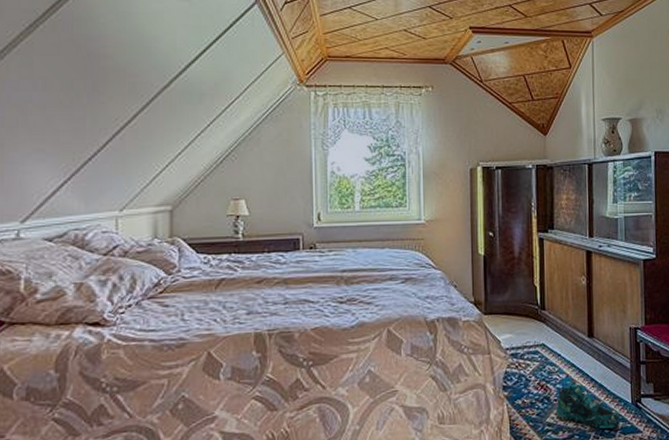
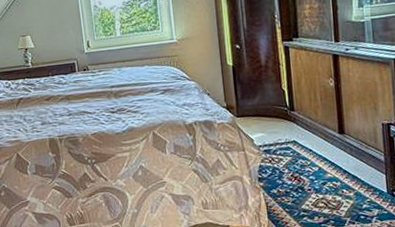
shoe: present [556,381,620,429] -> none [310,173,376,216]

